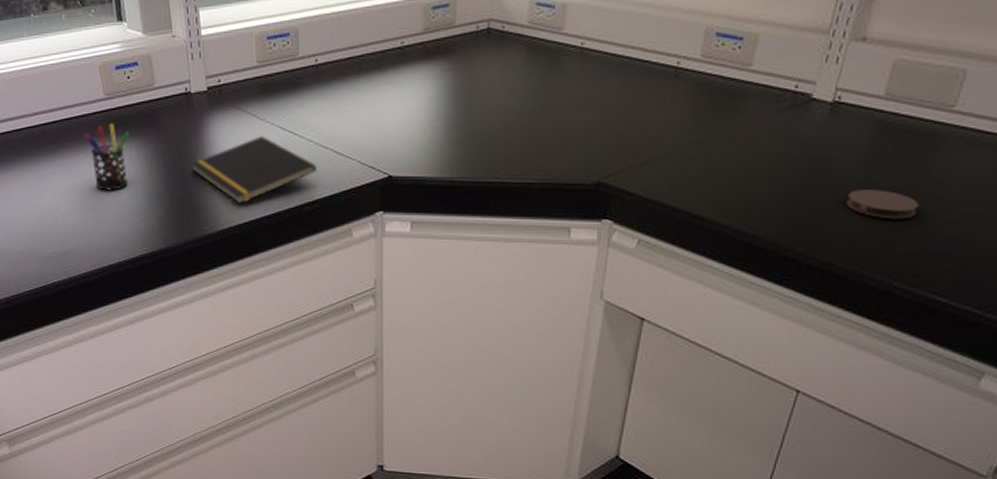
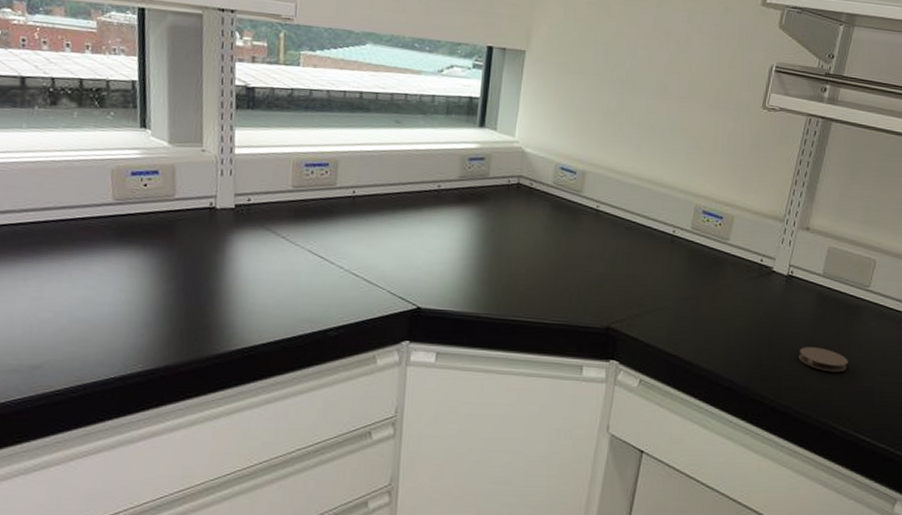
pen holder: present [83,123,130,191] -> none [81,229,139,301]
notepad: present [191,136,317,204] -> none [207,258,345,324]

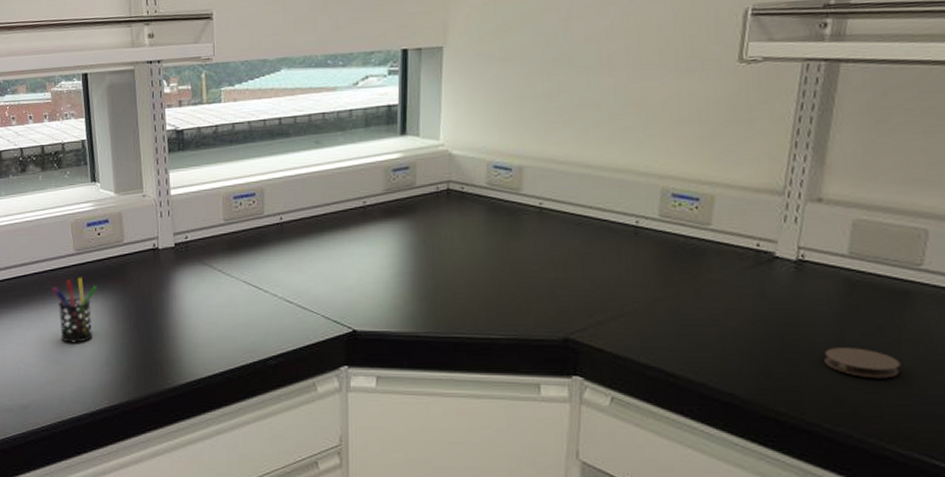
pen holder: none [81,229,139,301] -> present [52,277,98,343]

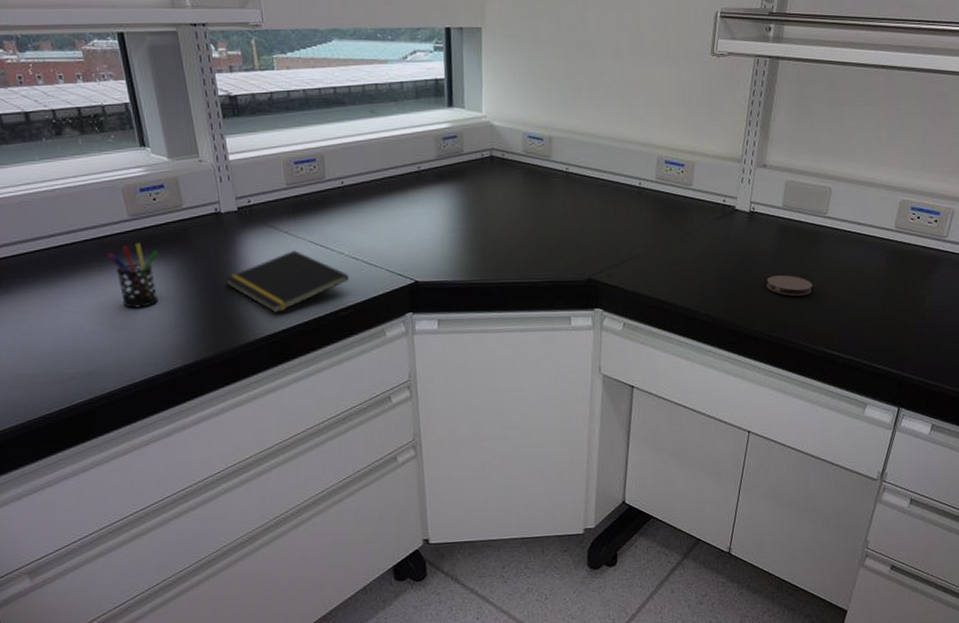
notepad: none [156,290,281,357] -> present [224,250,349,313]

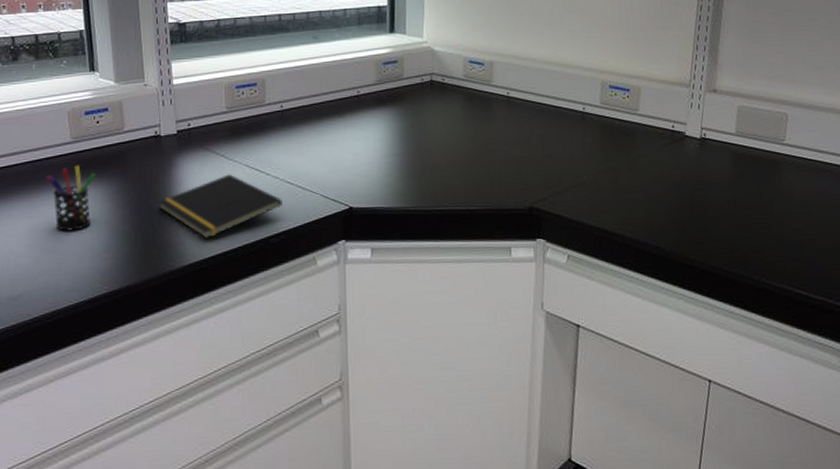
coaster: present [766,275,813,297] -> none [722,205,774,229]

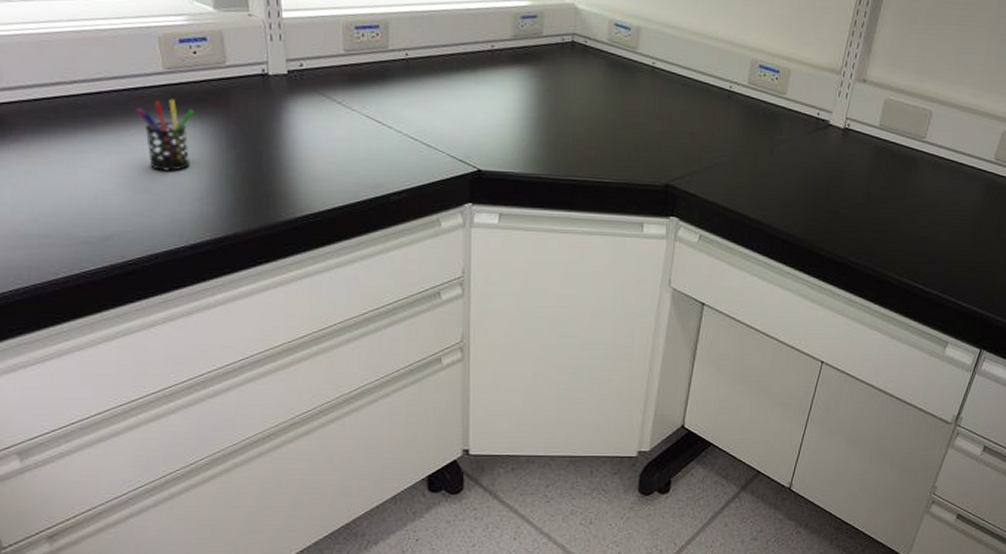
notepad: present [158,174,282,239] -> none [267,124,405,190]

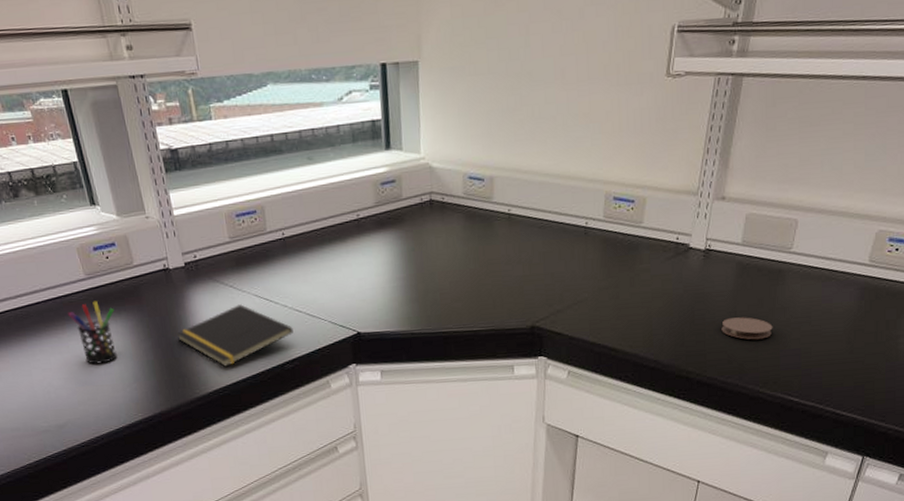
notepad: none [267,124,405,190] -> present [176,304,293,367]
coaster: none [854,199,904,223] -> present [721,317,773,340]

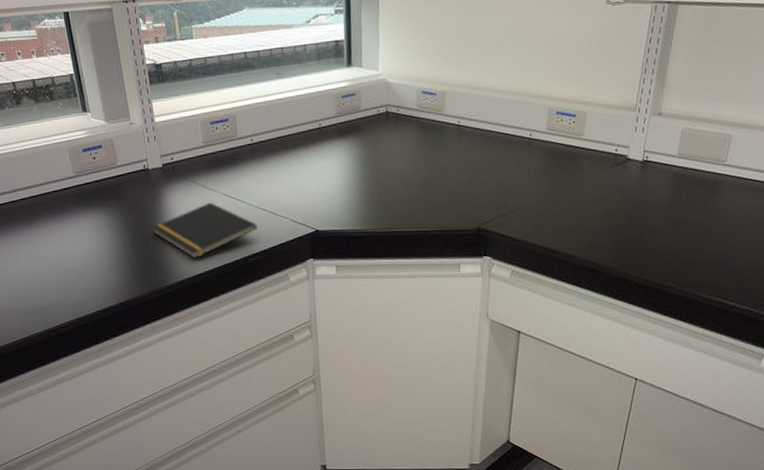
pen holder: present [68,300,117,365] -> none [57,196,98,253]
coaster: present [721,317,773,340] -> none [658,224,708,246]

